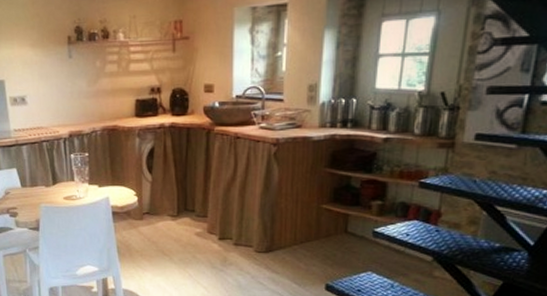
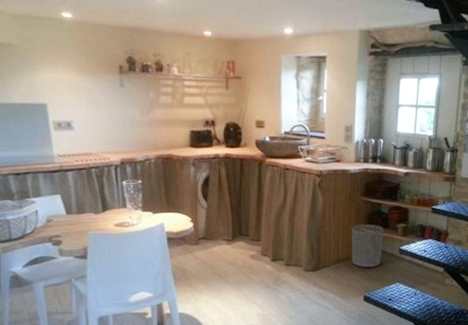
waste bin: none [312,200,354,251] -> present [352,224,384,267]

